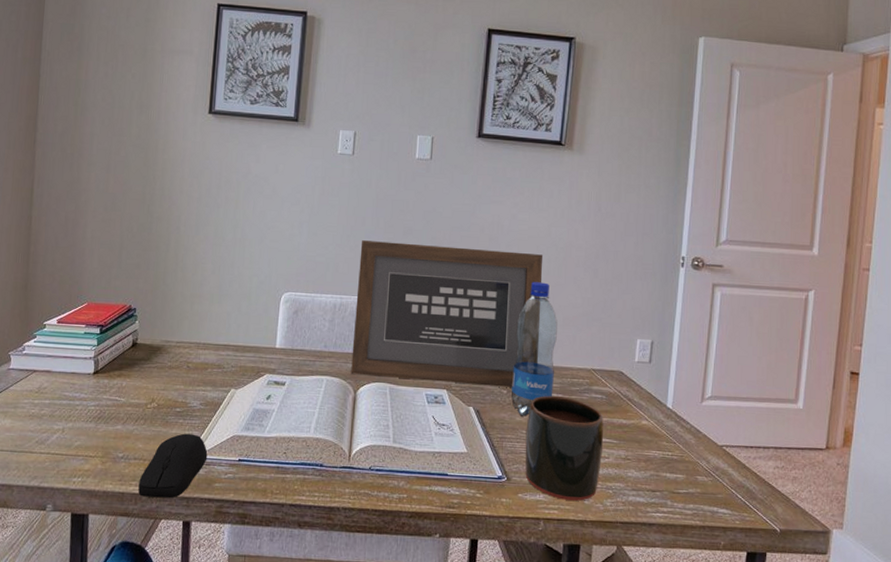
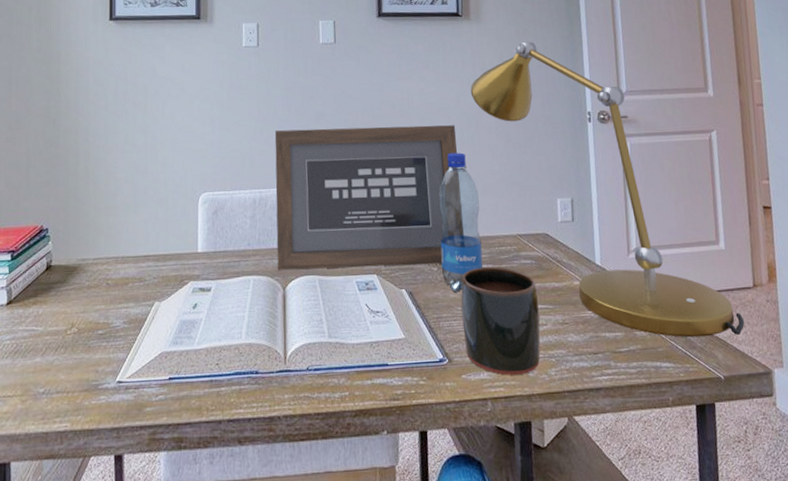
computer mouse: present [138,433,208,499] -> none [63,356,136,434]
desk lamp: none [563,178,811,492] -> present [470,41,745,338]

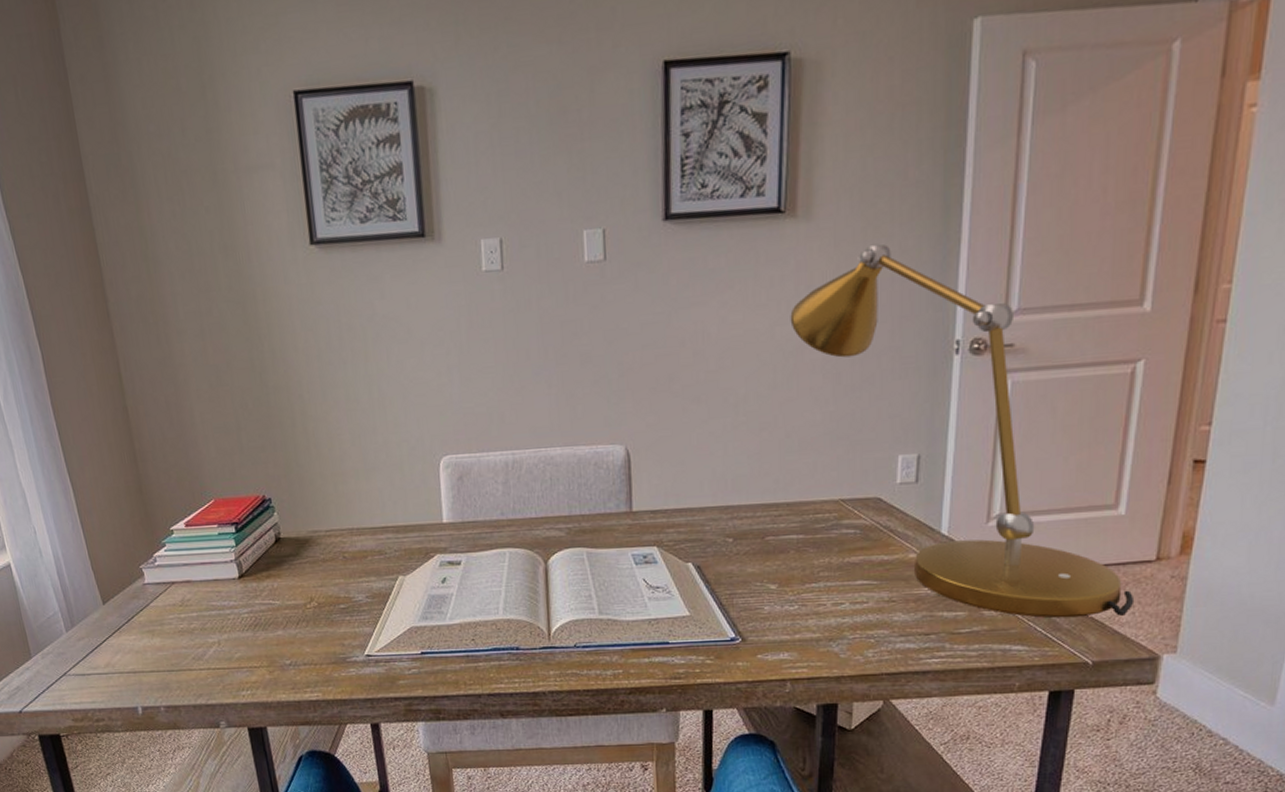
picture frame: present [274,125,458,270] -> none [528,364,768,542]
bottle: present [438,152,483,293] -> none [738,399,792,567]
mug: present [460,267,541,375] -> none [760,537,861,656]

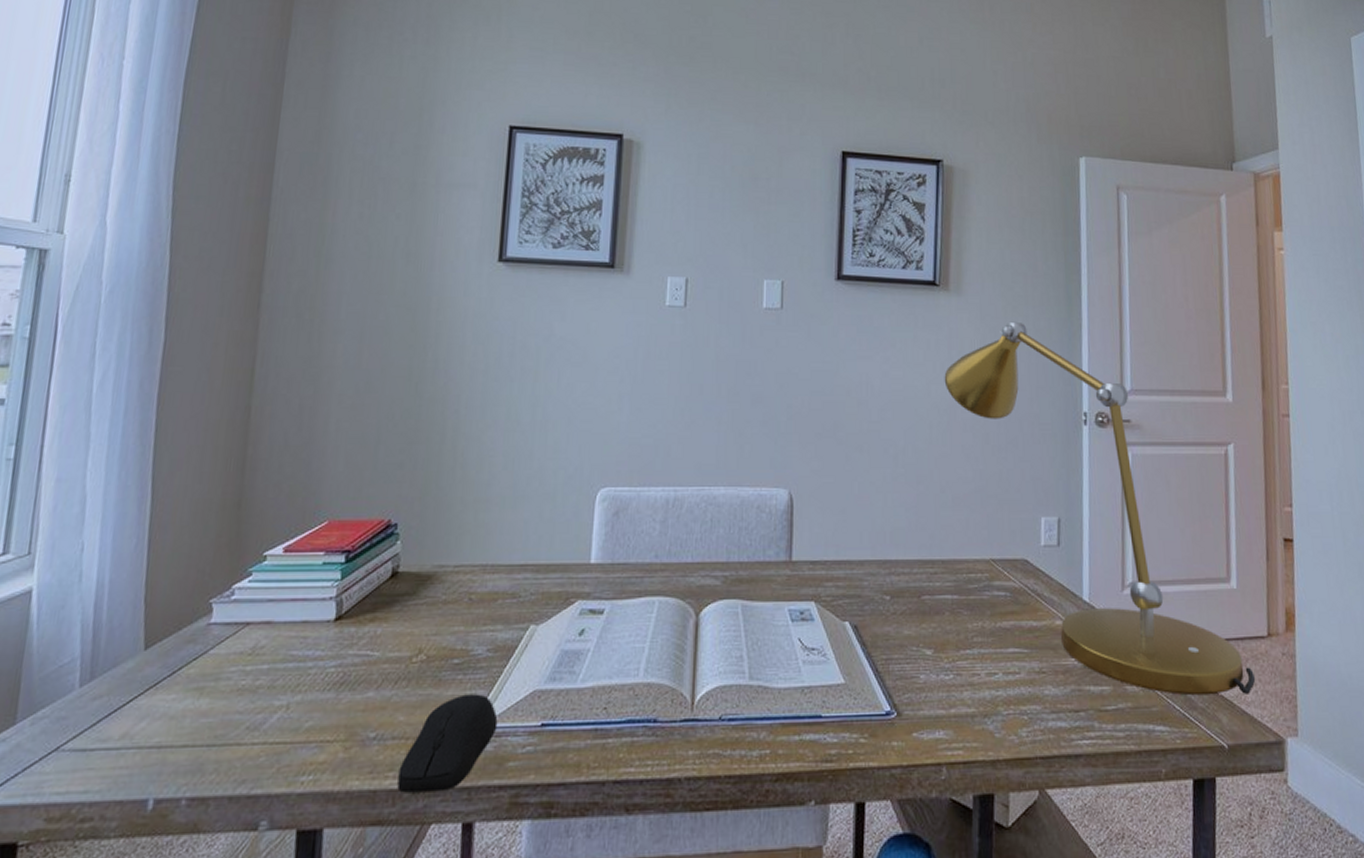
computer mouse: none [314,630,386,703] -> present [397,694,498,793]

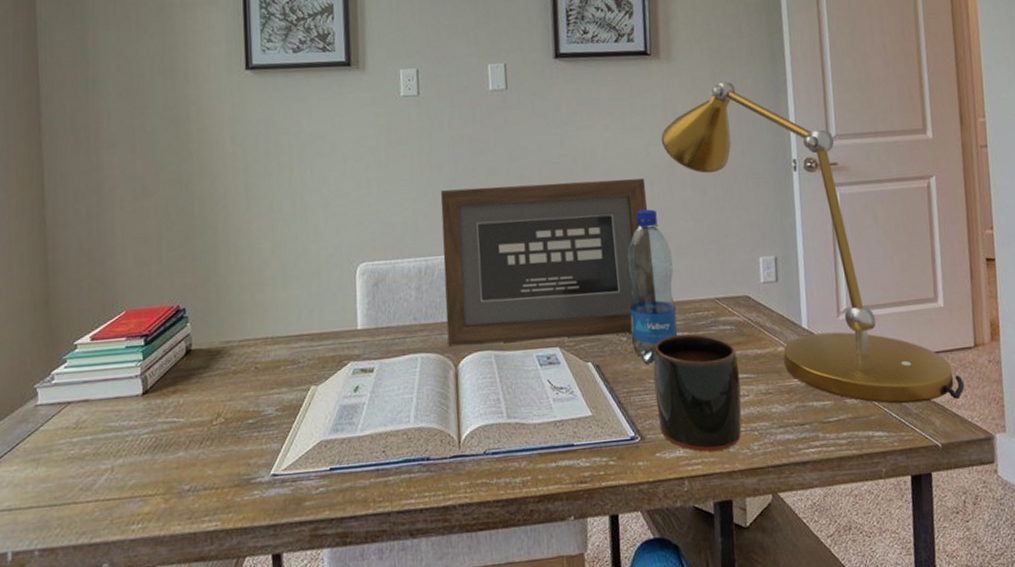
computer mouse: present [397,694,498,793] -> none [213,447,293,534]
picture frame: none [691,414,924,592] -> present [440,178,648,346]
bottle: none [896,454,947,629] -> present [627,209,678,364]
mug: none [916,598,1013,735] -> present [653,334,742,452]

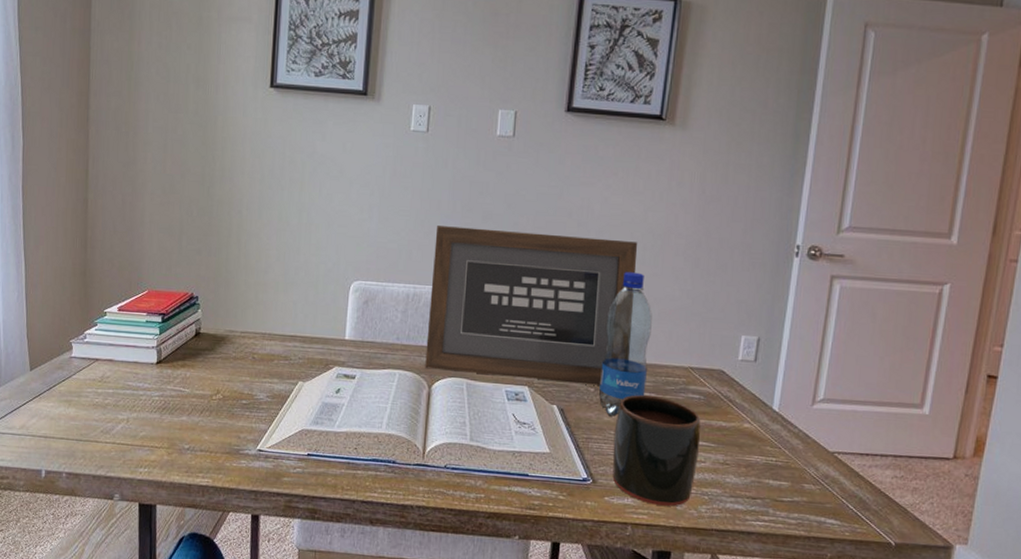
desk lamp: present [661,81,965,404] -> none [661,156,934,504]

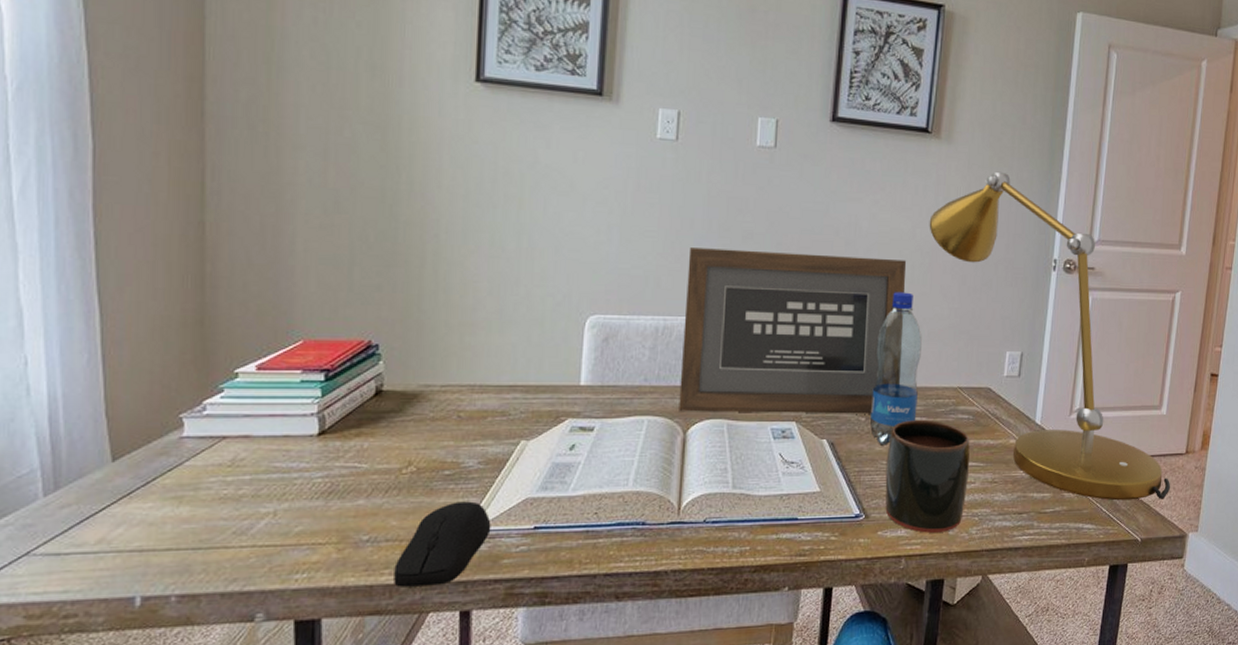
computer mouse: none [205,426,276,492] -> present [394,501,491,587]
desk lamp: none [661,156,934,504] -> present [929,171,1171,501]

